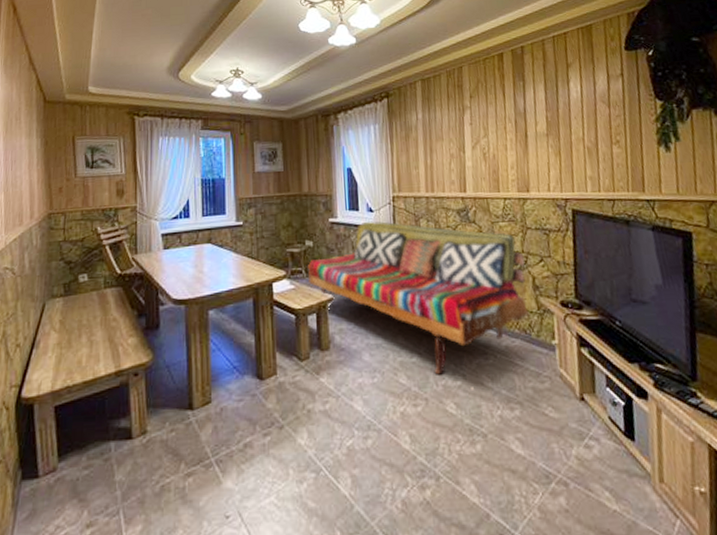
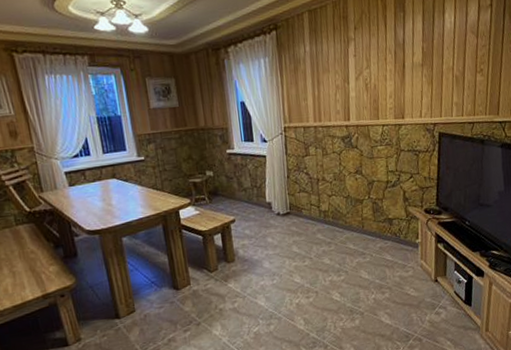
sofa: present [307,221,531,375] -> none [209,150,401,273]

